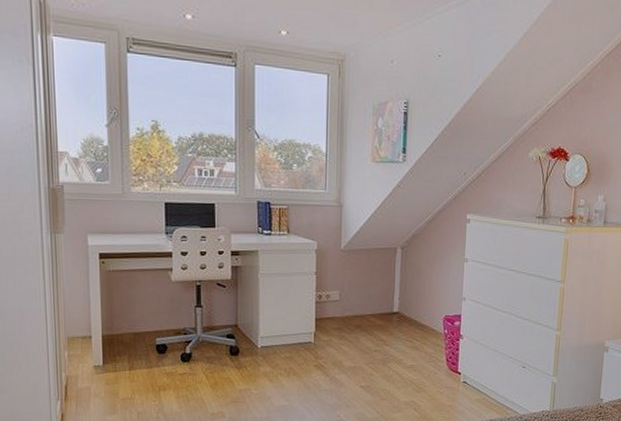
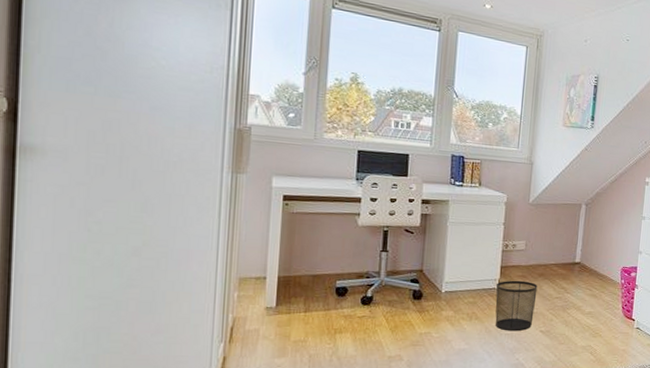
waste bin: none [311,333,355,387] -> present [495,280,538,331]

